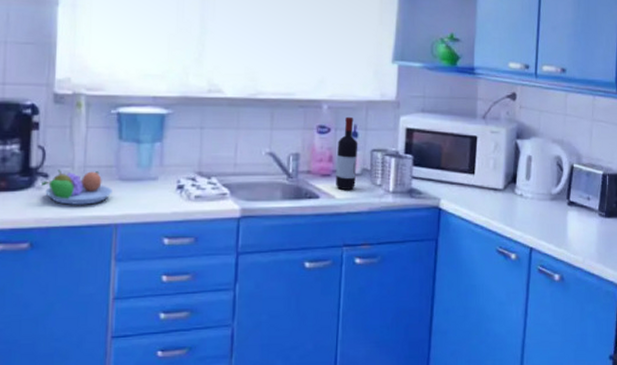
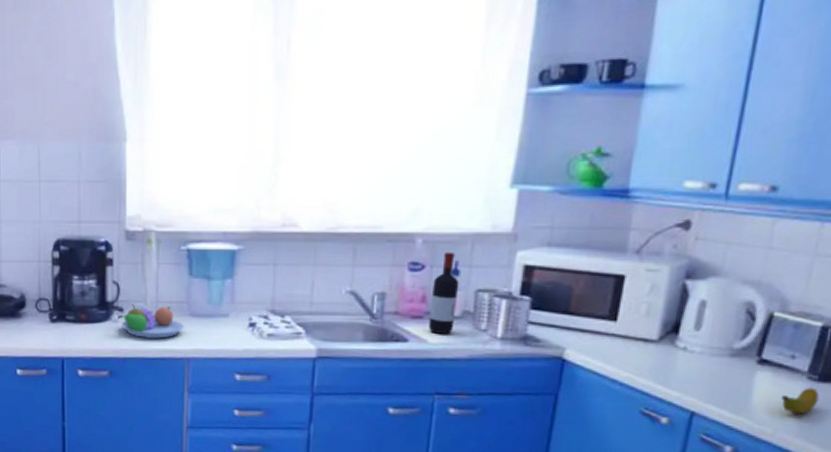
banana: none [585,222,608,244] -> present [781,387,820,414]

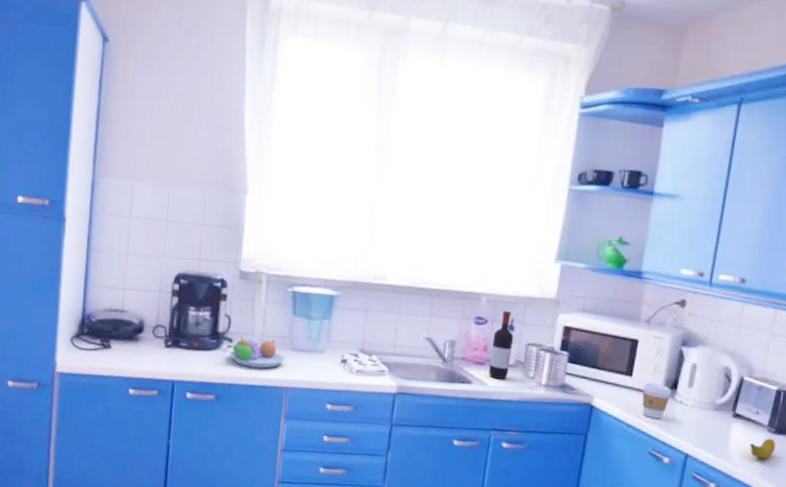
coffee cup: none [630,327,672,372] -> present [642,382,672,420]

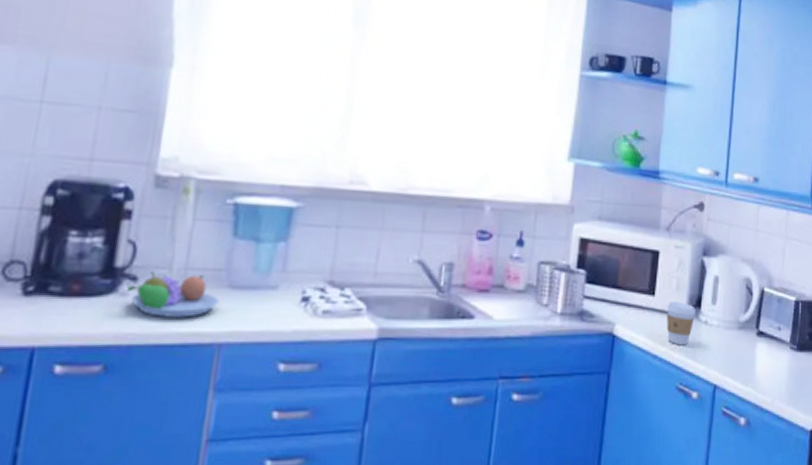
wine bottle: present [489,310,514,380] -> none [494,221,524,311]
banana: present [750,438,776,460] -> none [775,357,799,382]

